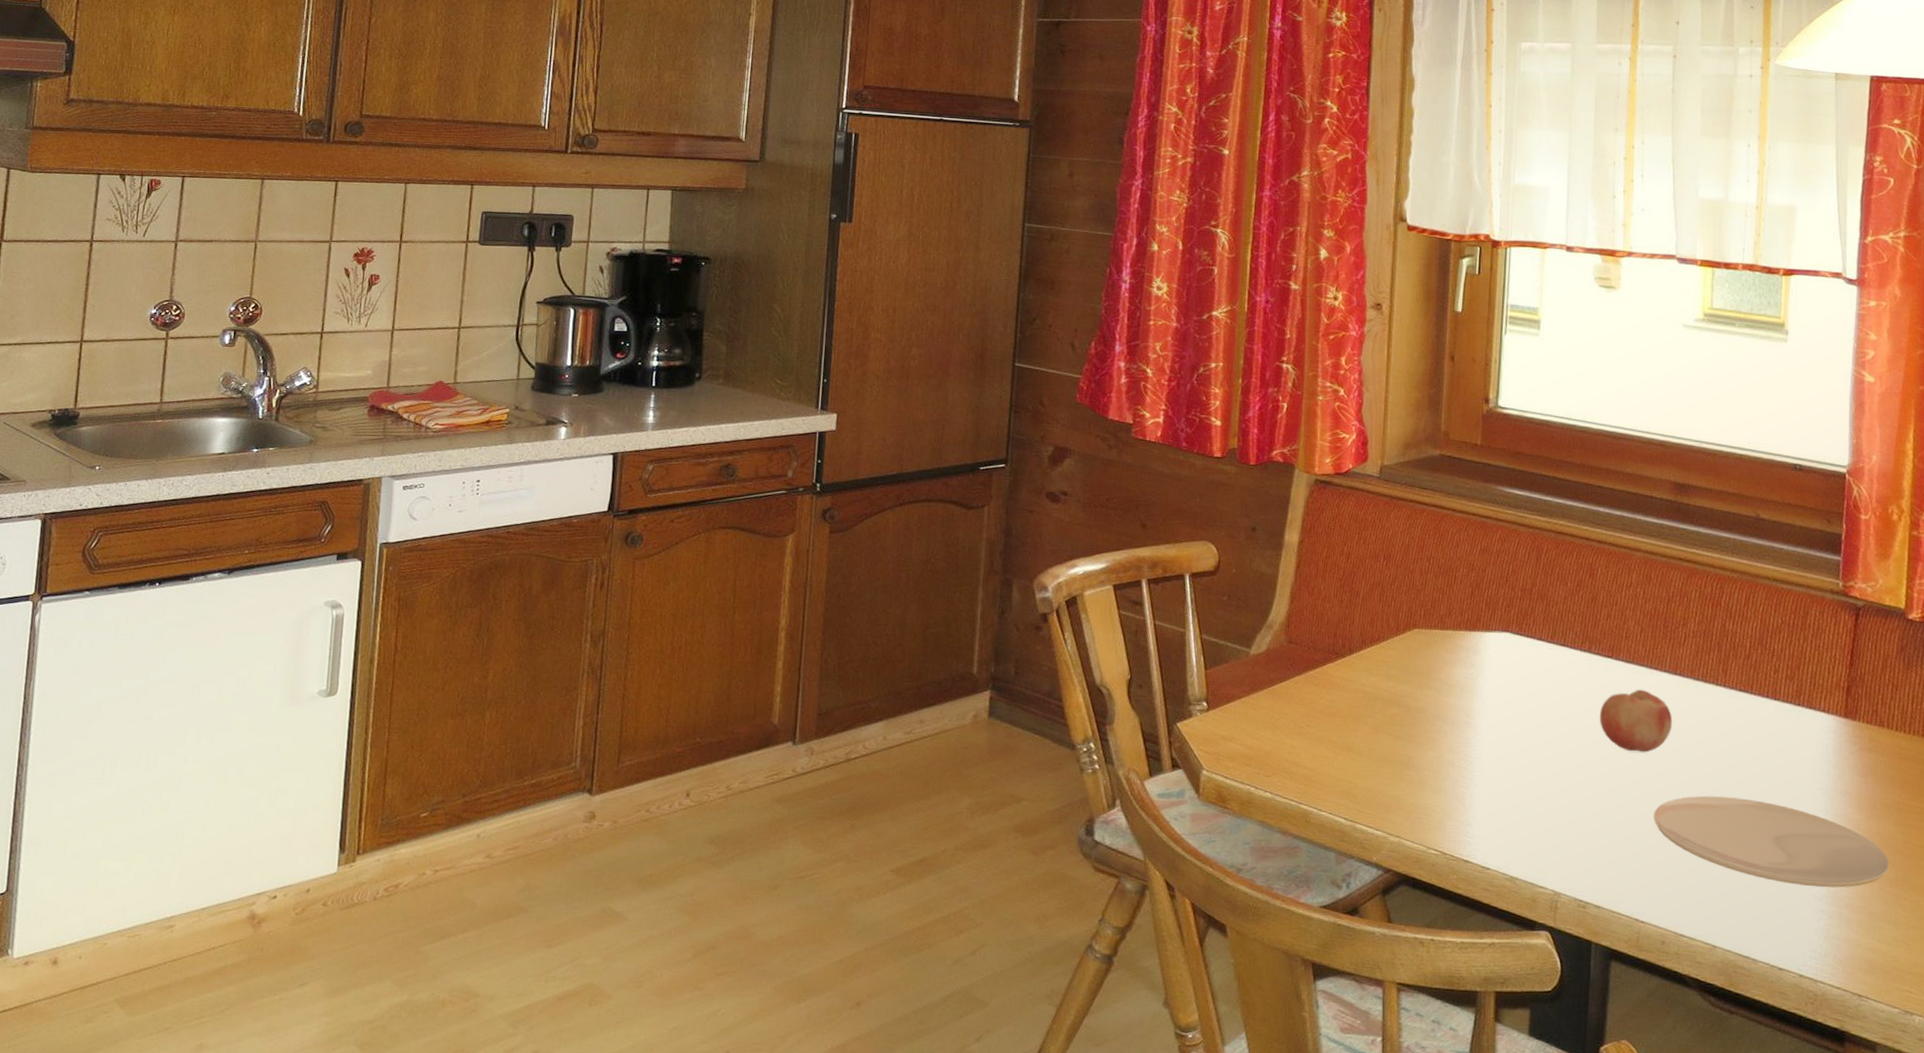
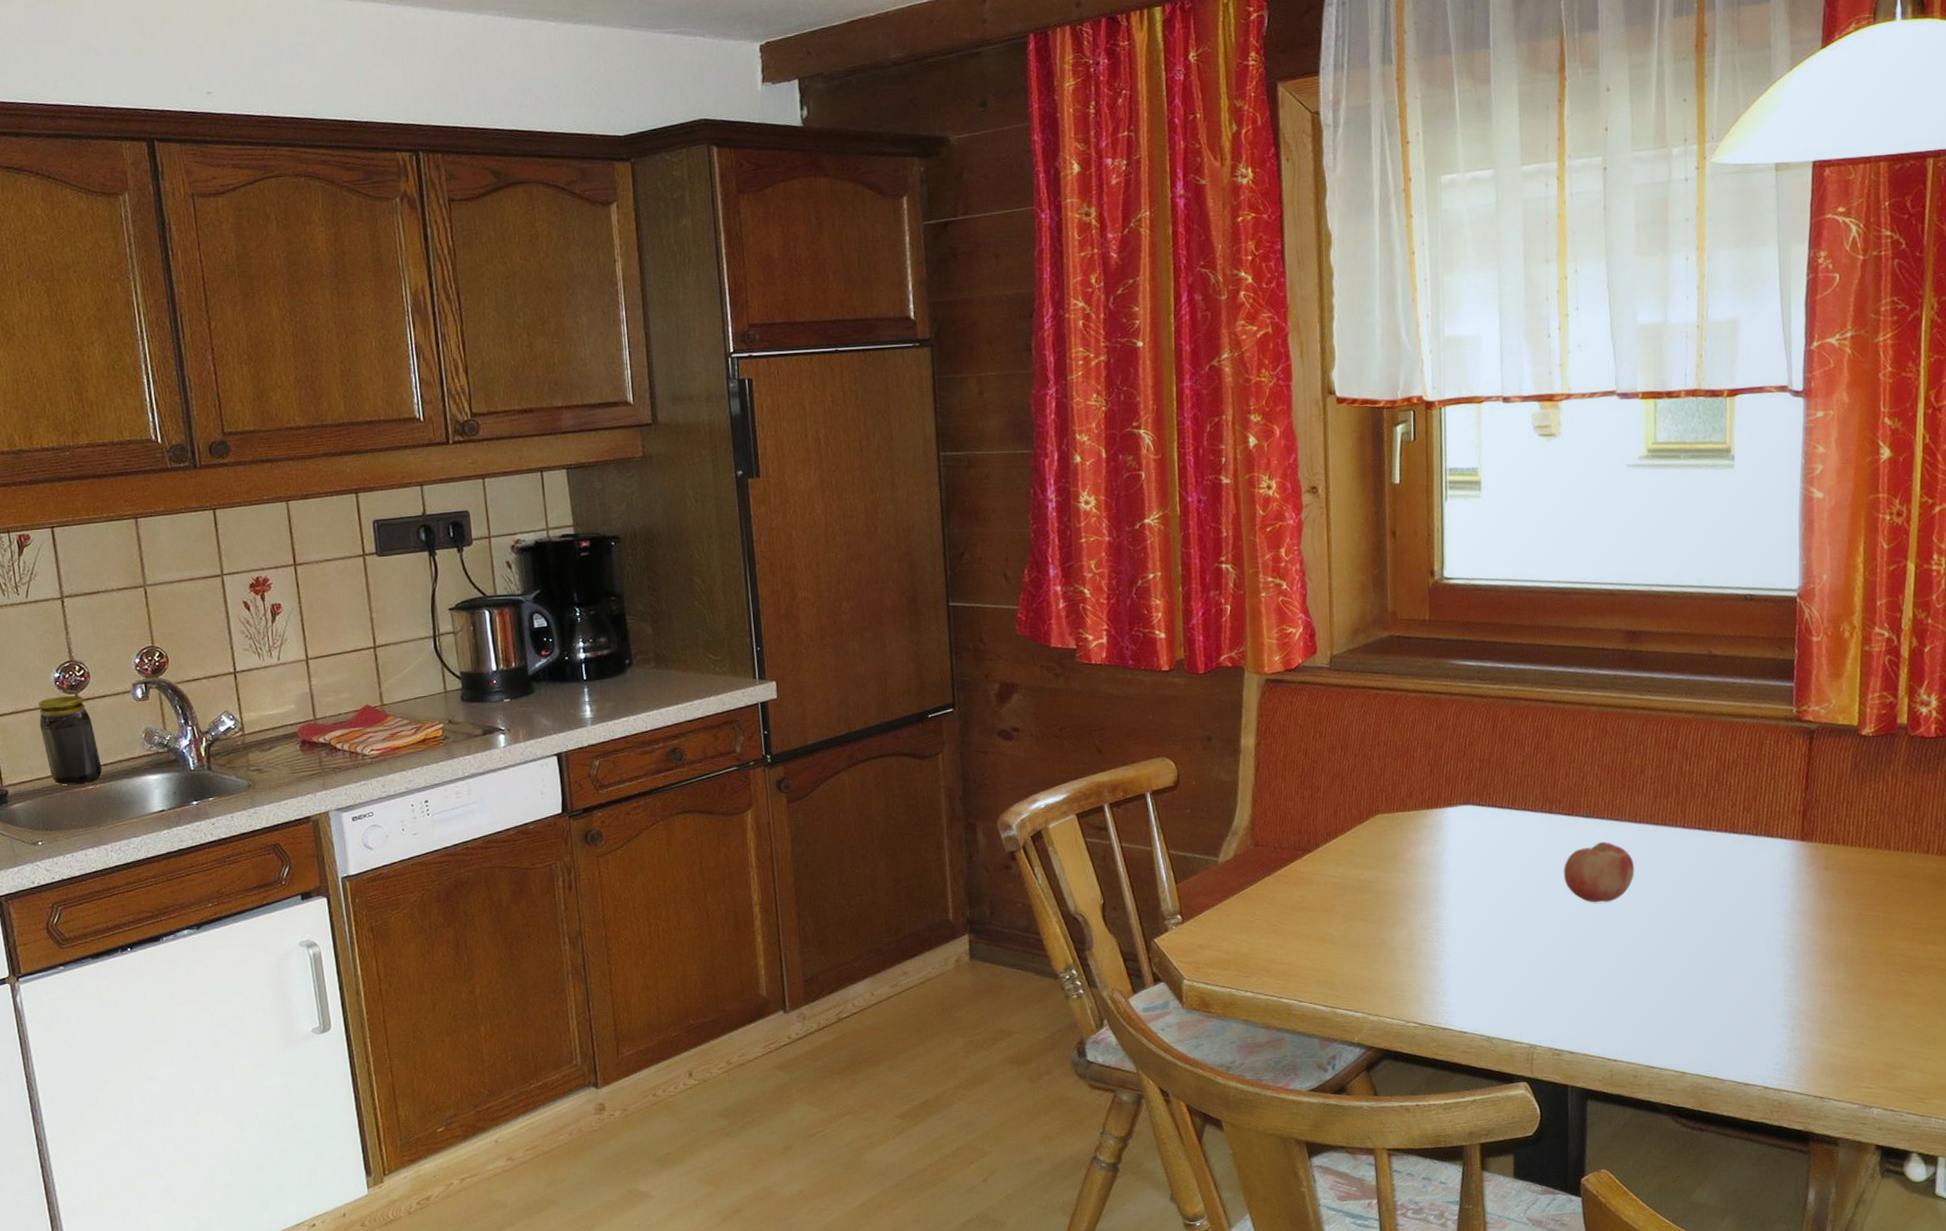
jar: none [124,331,176,417] -> present [38,696,102,785]
plate: present [1654,795,1890,888] -> none [1621,931,1848,1006]

